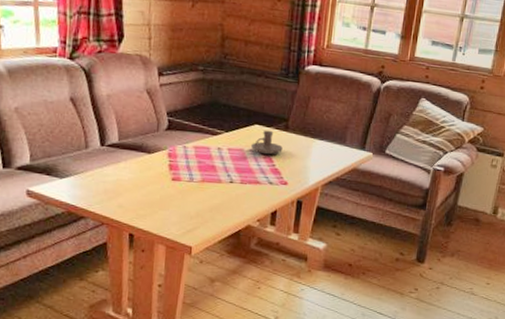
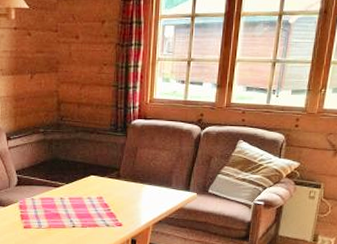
candle holder: present [251,130,283,155] -> none [89,179,116,201]

